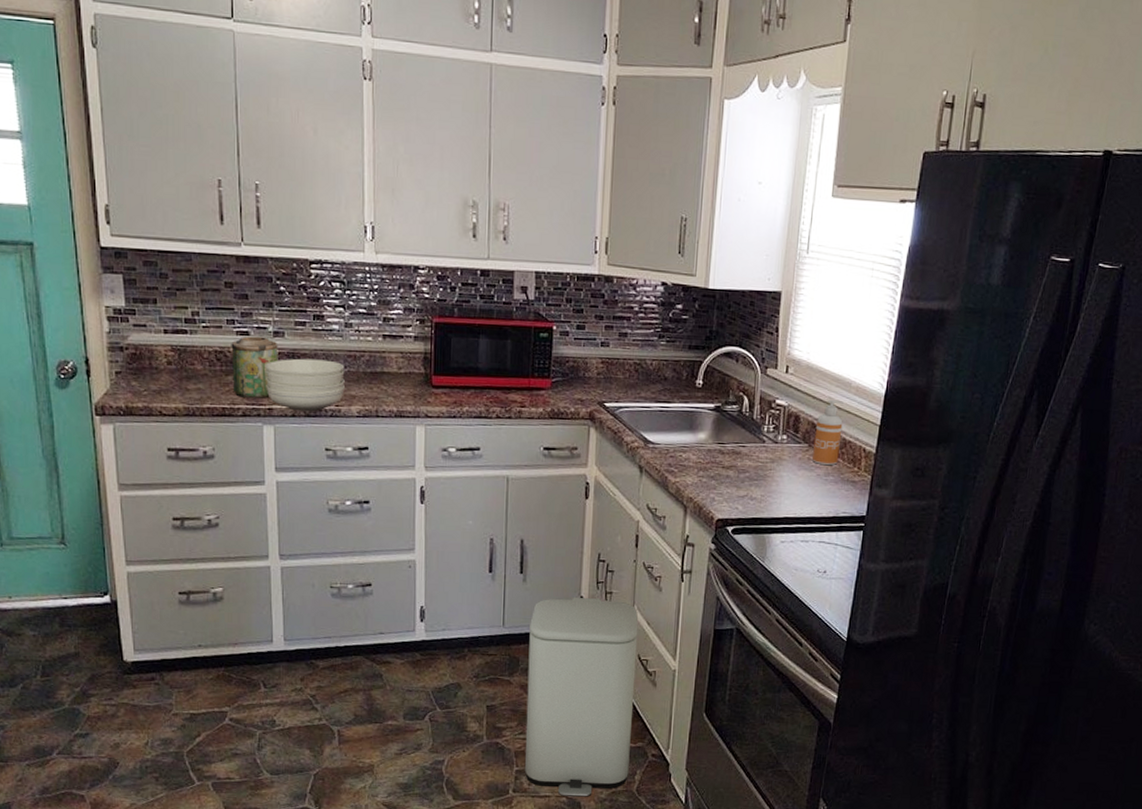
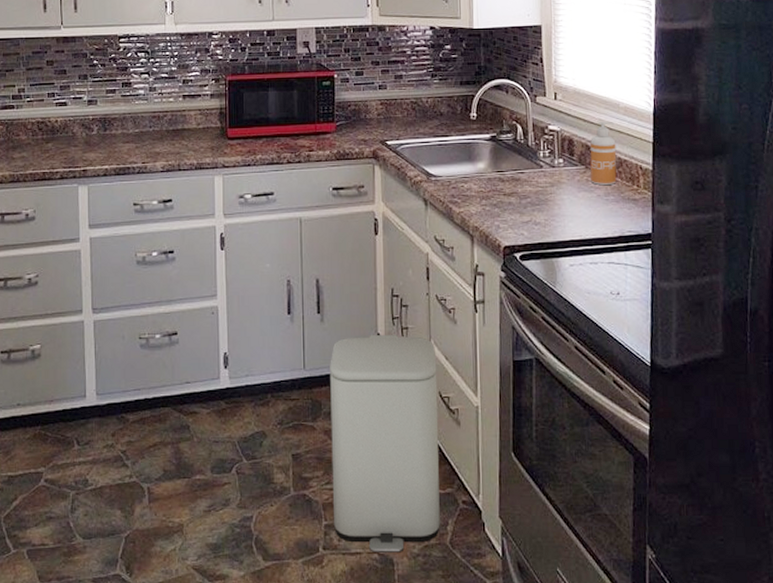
canister: present [231,336,278,399] -> none [51,106,92,163]
bowl: present [264,358,345,412] -> none [80,122,150,171]

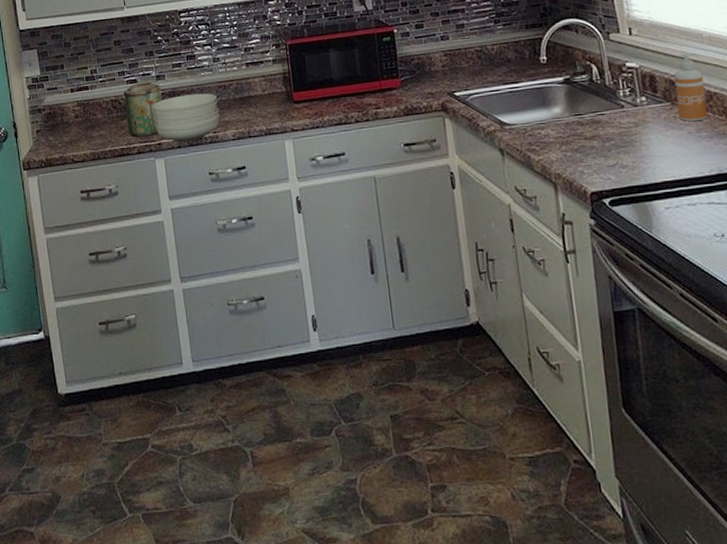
canister: none [51,106,92,163] -> present [123,81,162,138]
bowl: none [80,122,150,171] -> present [151,93,220,143]
pedal bin: present [330,335,440,552] -> none [419,290,553,515]

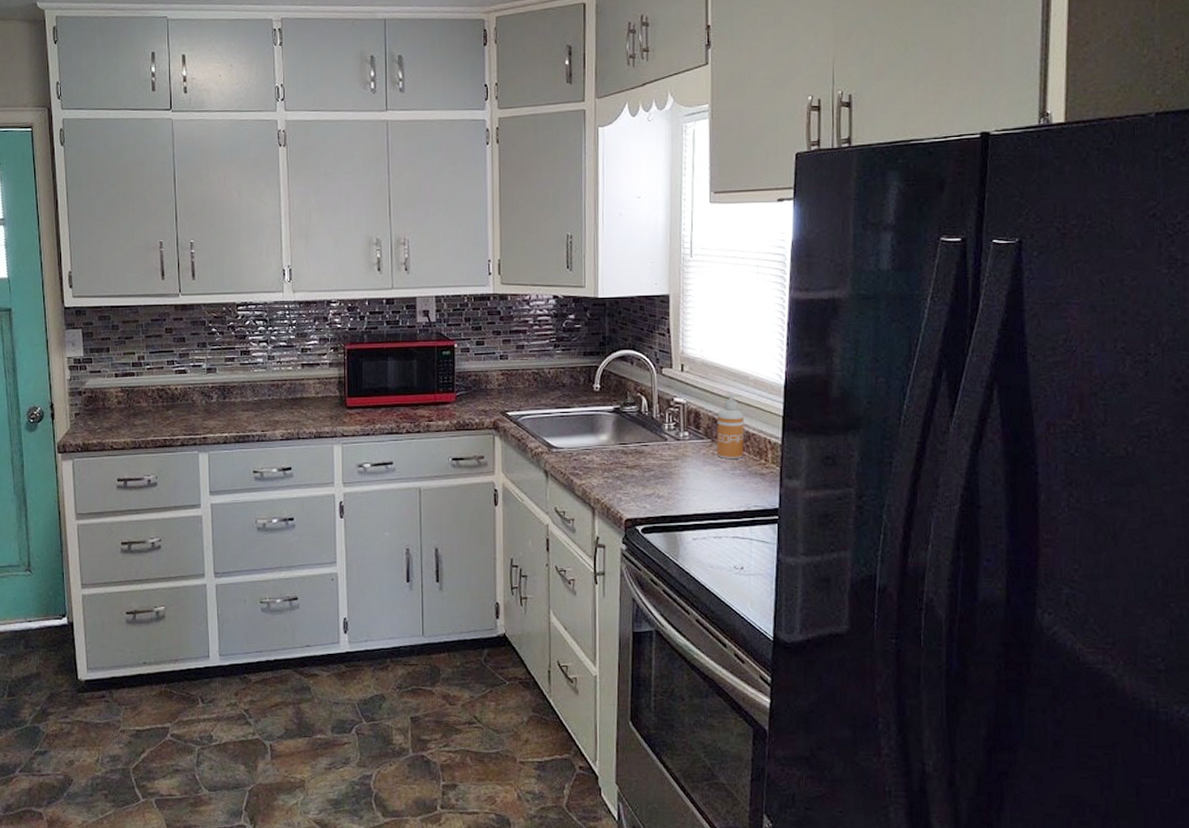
canister: present [123,81,162,138] -> none [171,374,211,430]
bowl: present [151,93,220,143] -> none [199,390,269,438]

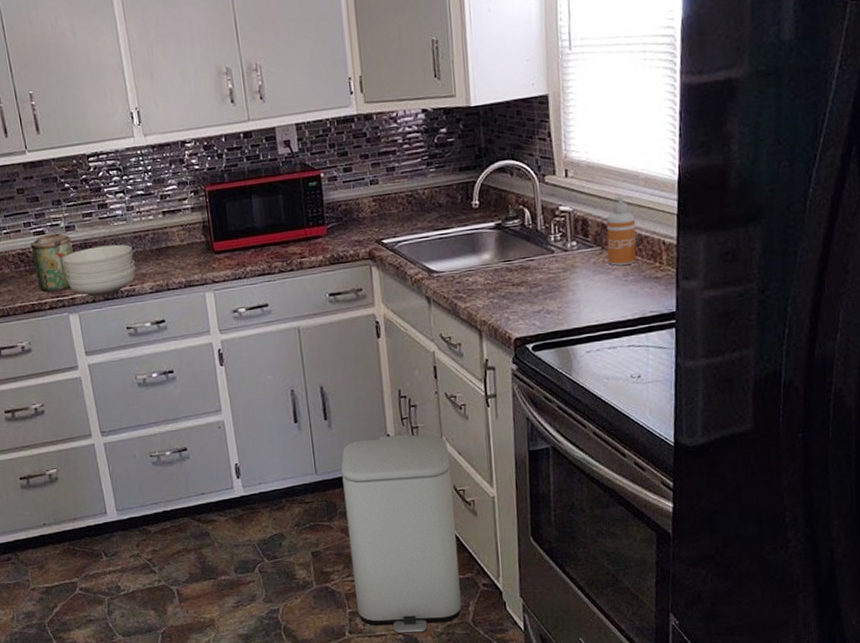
canister: none [171,374,211,430] -> present [30,233,73,293]
bowl: none [199,390,269,438] -> present [62,244,136,297]
pedal bin: none [448,604,557,813] -> present [341,435,462,634]

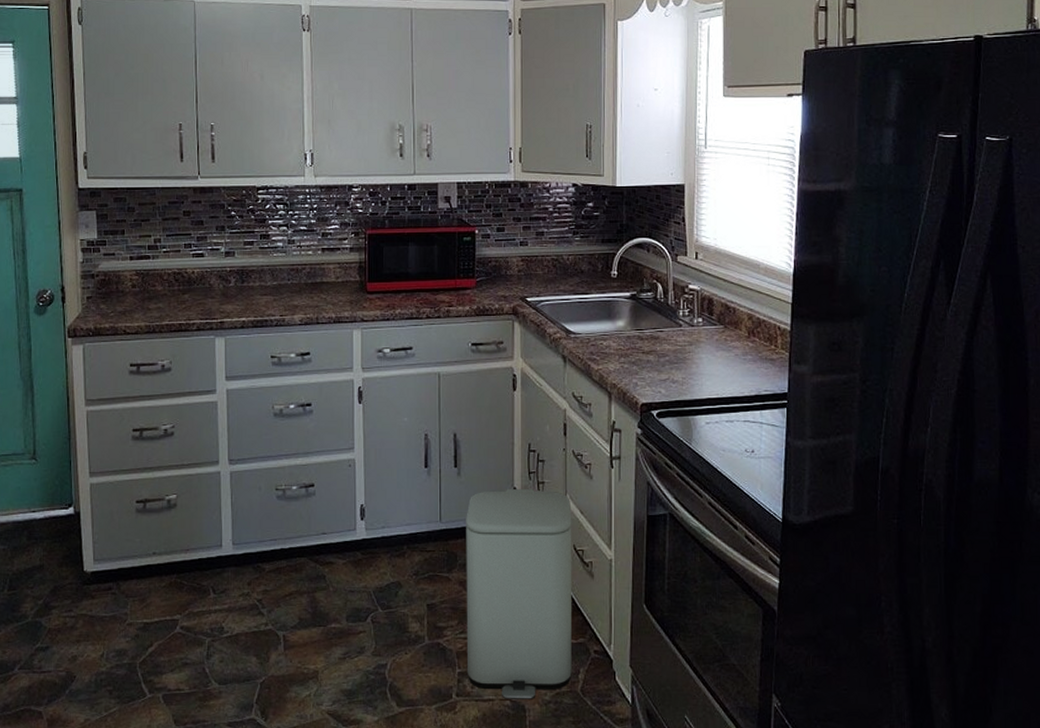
canister: present [30,233,73,293] -> none [188,257,229,314]
bowl: present [62,244,136,297] -> none [217,274,288,323]
soap dispenser: present [606,195,637,266] -> none [729,281,756,345]

